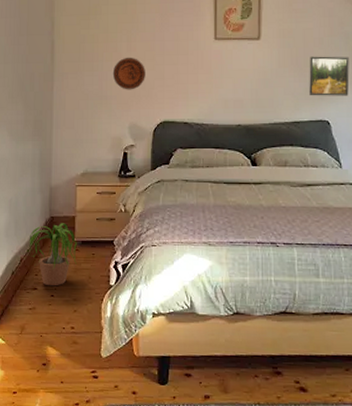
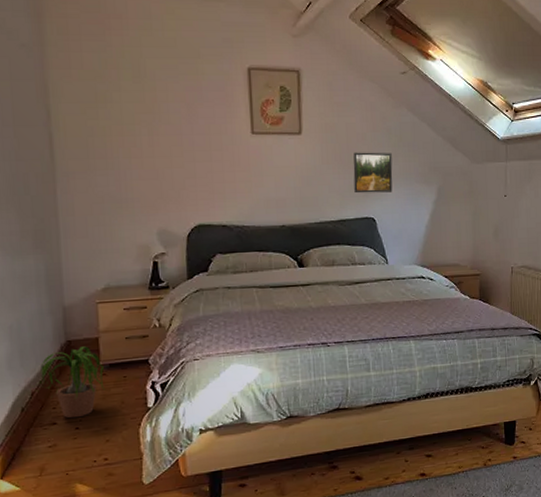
decorative plate: present [112,57,145,90] -> none [132,153,174,191]

